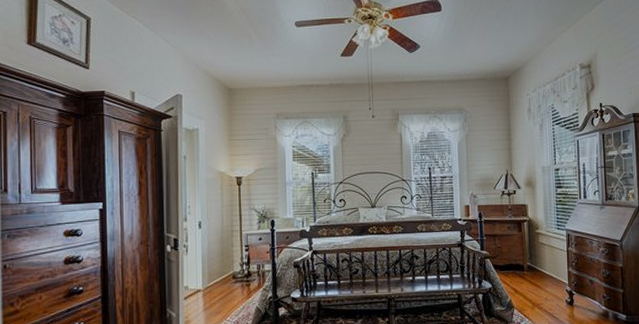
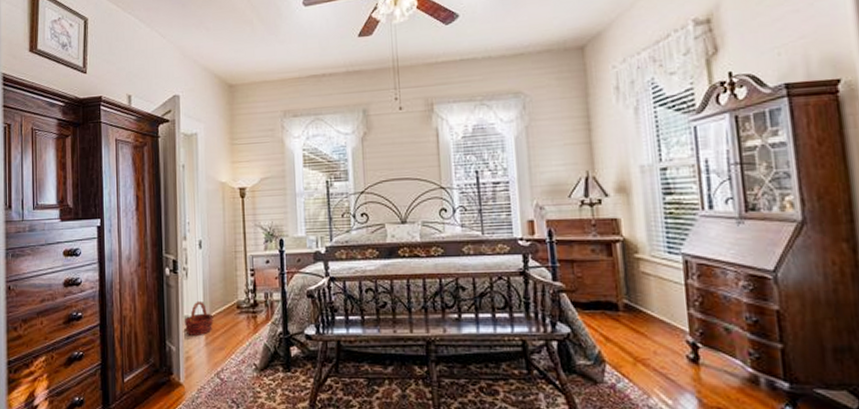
basket: none [184,273,211,303] -> present [184,300,214,335]

